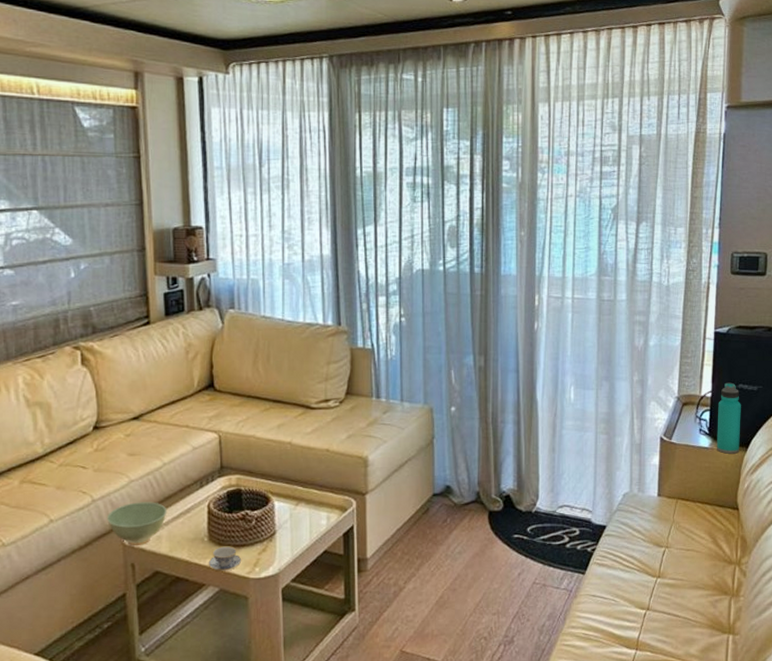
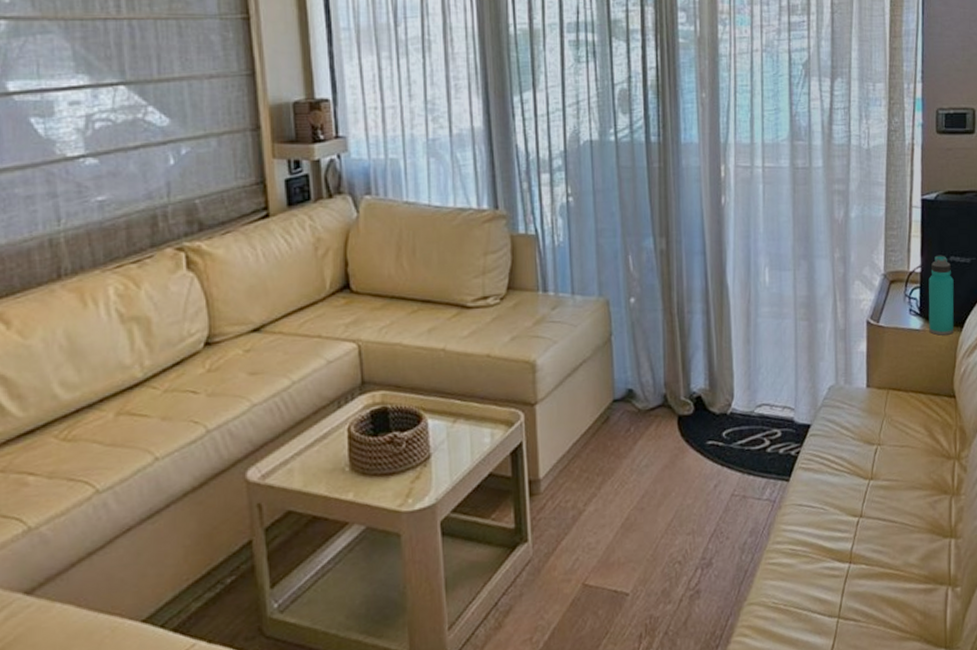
bowl: present [106,502,167,546] -> none [224,428,299,483]
teacup: present [208,546,242,571] -> none [351,475,392,506]

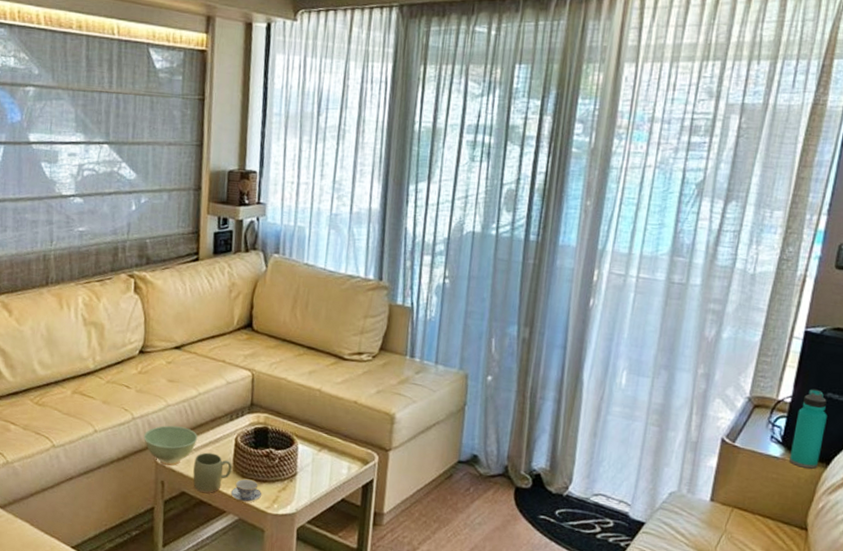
bowl: none [224,428,299,483] -> present [143,425,198,466]
mug: none [298,453,348,506] -> present [193,452,232,493]
teacup: none [351,475,392,506] -> present [230,478,262,503]

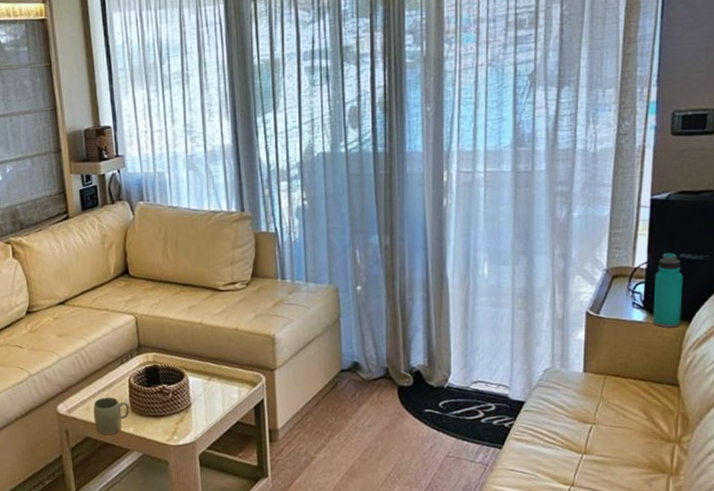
bowl: present [143,425,198,466] -> none [42,377,94,415]
teacup: present [230,478,262,503] -> none [131,416,162,438]

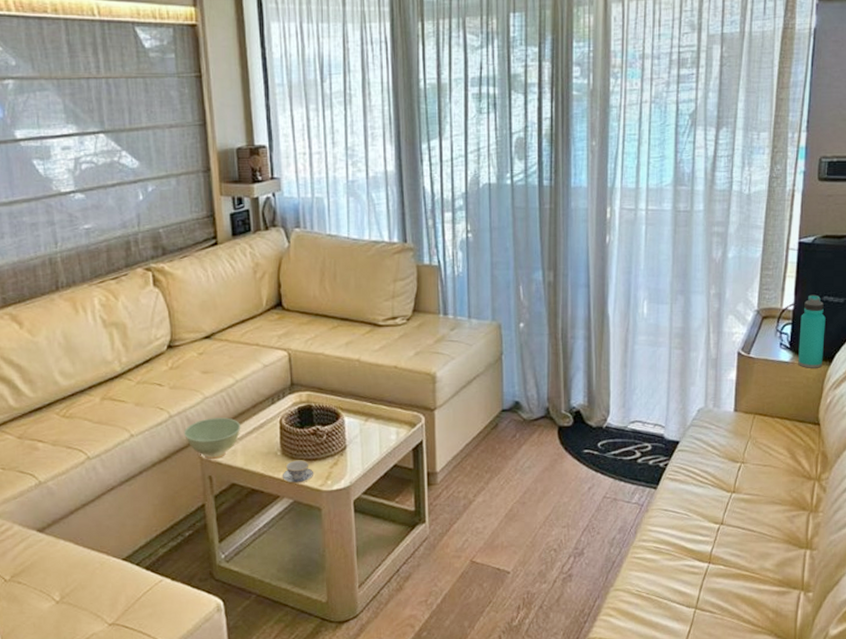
bowl: none [42,377,94,415] -> present [183,417,241,460]
mug: present [93,397,130,435] -> none [240,439,280,480]
teacup: none [131,416,162,438] -> present [282,460,314,484]

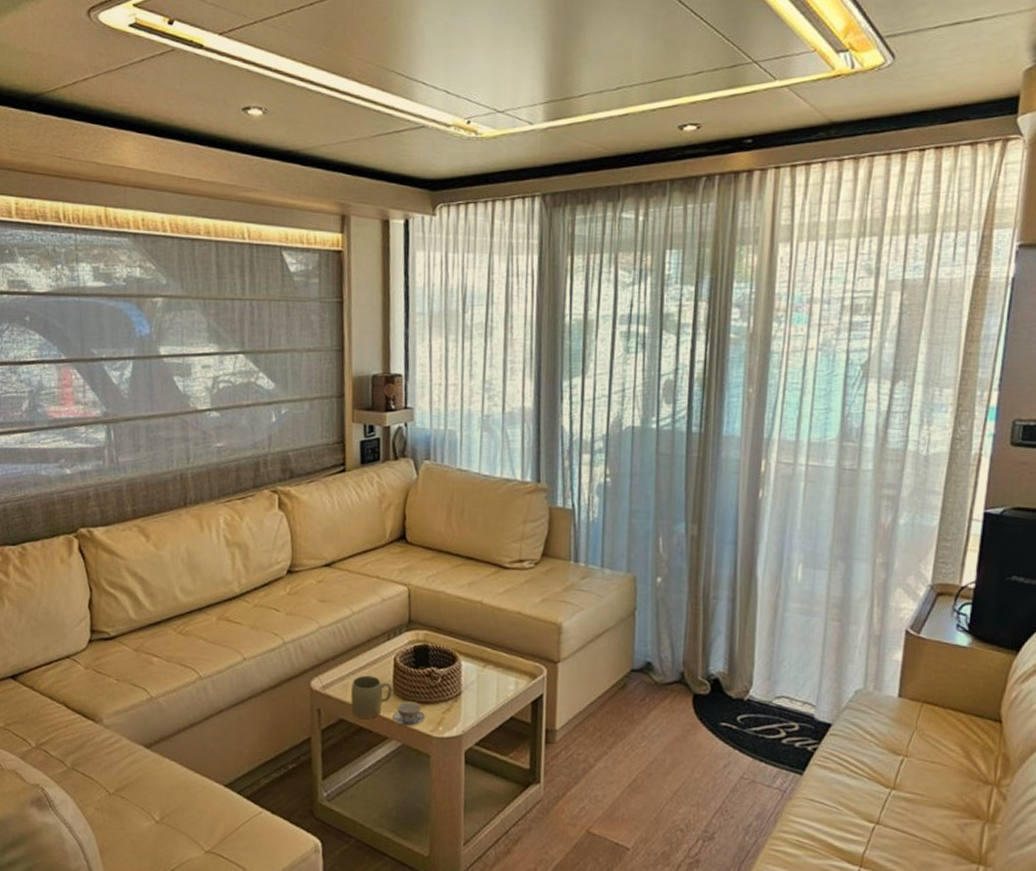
bowl: present [183,417,241,460] -> none [295,648,354,693]
mug: none [240,439,280,480] -> present [351,675,392,719]
water bottle: present [798,294,826,368] -> none [978,573,1014,657]

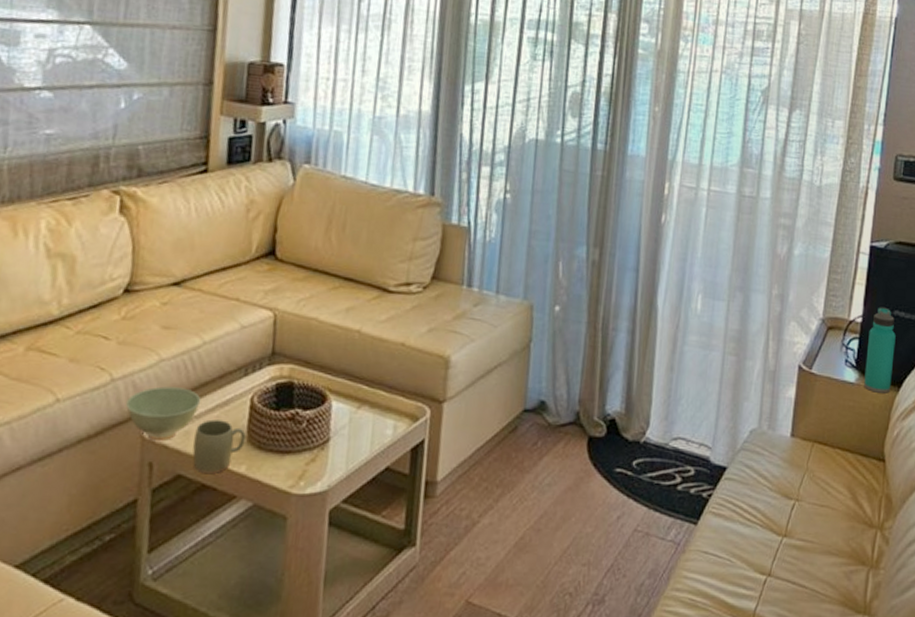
bowl: none [295,648,354,693] -> present [125,386,201,442]
teacup: present [392,701,426,727] -> none [243,450,285,482]
water bottle: none [978,573,1014,657] -> present [864,307,896,393]

